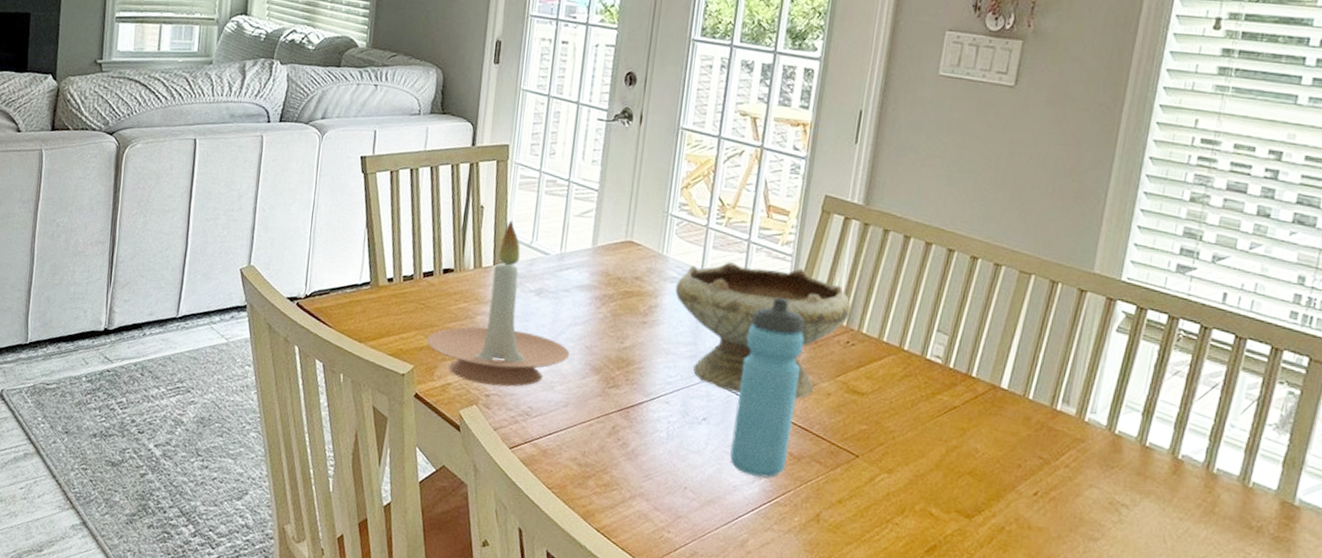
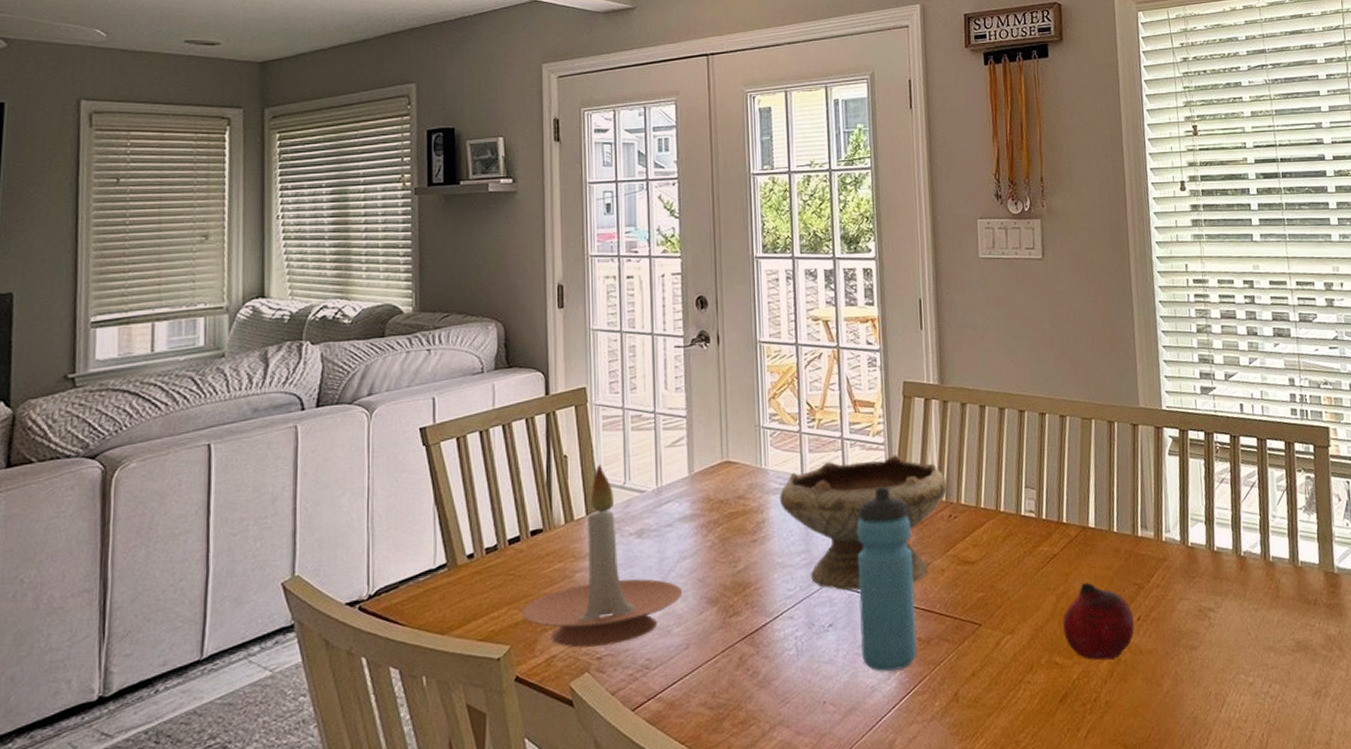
fruit: none [946,442,1030,527] -> present [1063,582,1134,661]

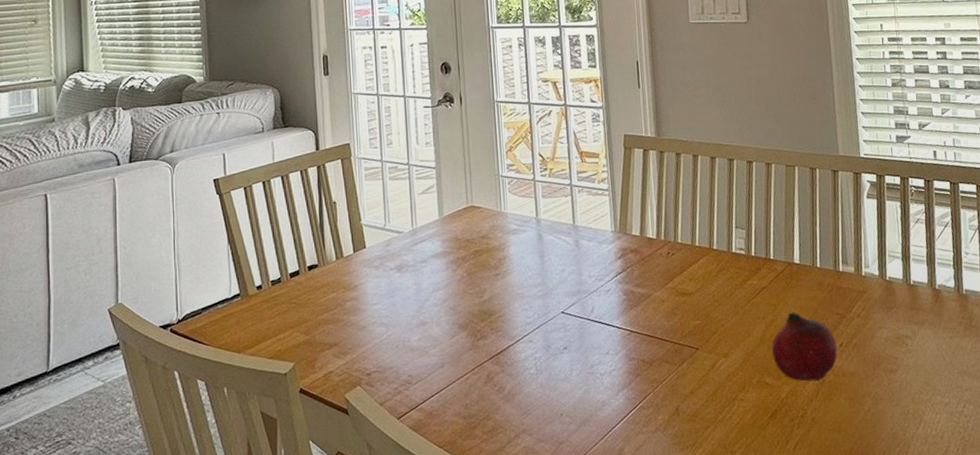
candle holder: present [521,465,683,648] -> none [302,209,438,365]
bowl: present [780,455,948,591] -> none [518,199,666,318]
water bottle: present [857,487,917,671] -> none [586,227,642,388]

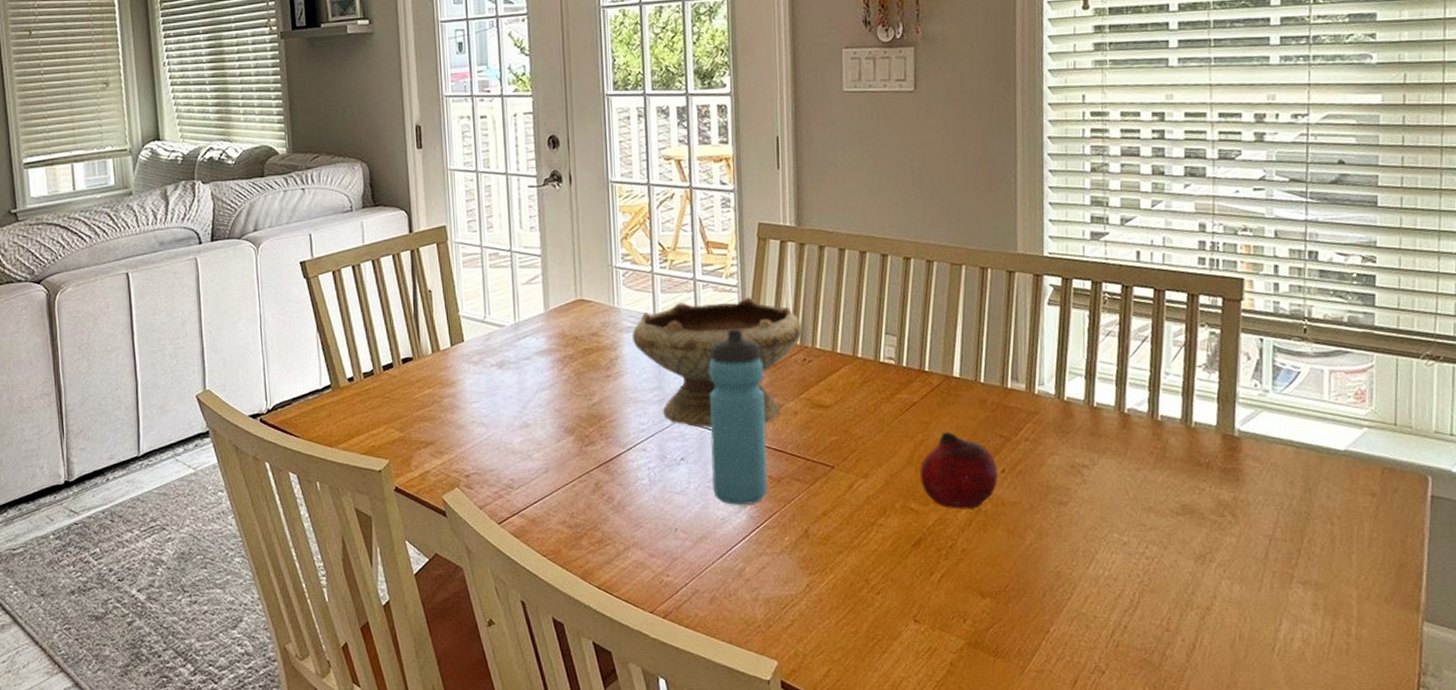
bowl: none [518,199,666,318] -> present [632,297,803,428]
water bottle: none [586,227,642,388] -> present [709,329,768,505]

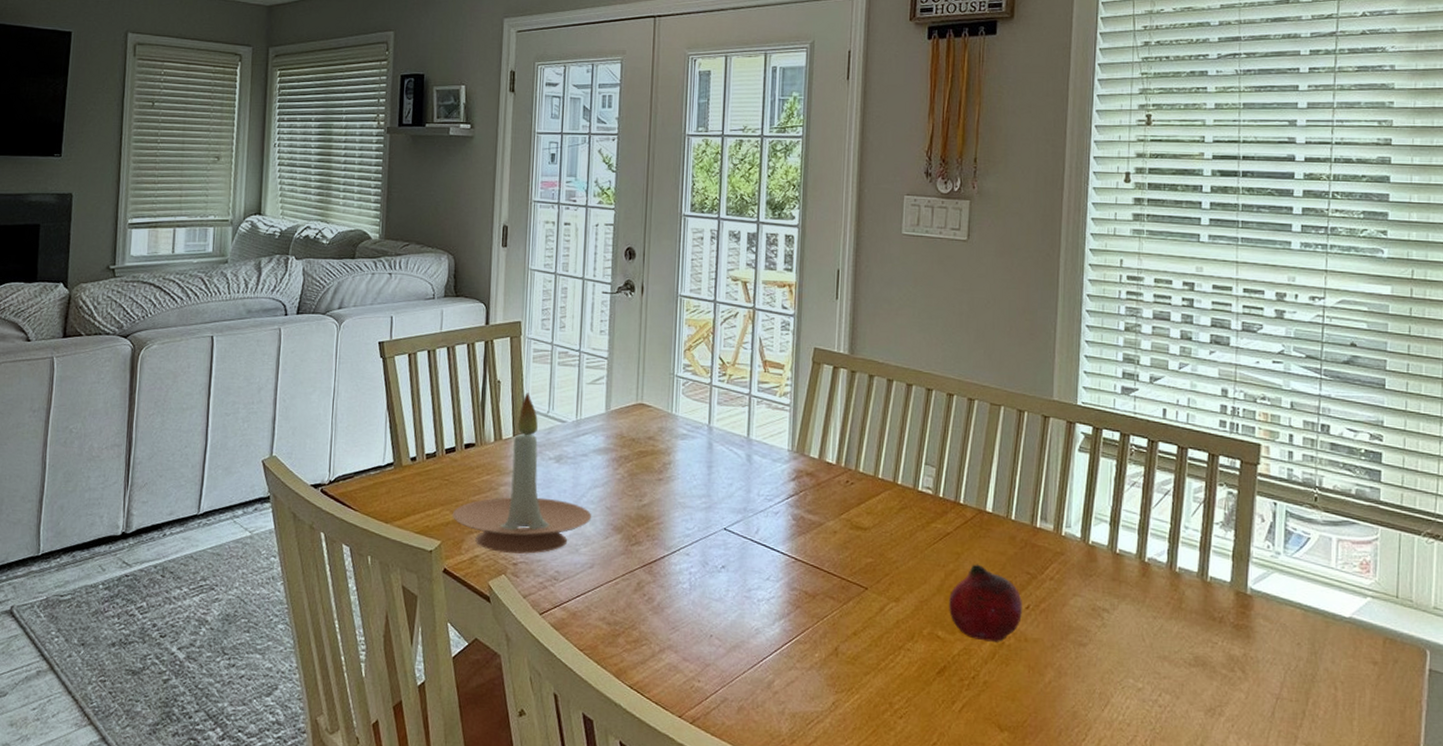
candle holder: none [397,300,542,466] -> present [452,393,592,554]
bowl: present [632,297,803,428] -> none [687,416,848,539]
water bottle: present [709,329,768,505] -> none [750,446,808,618]

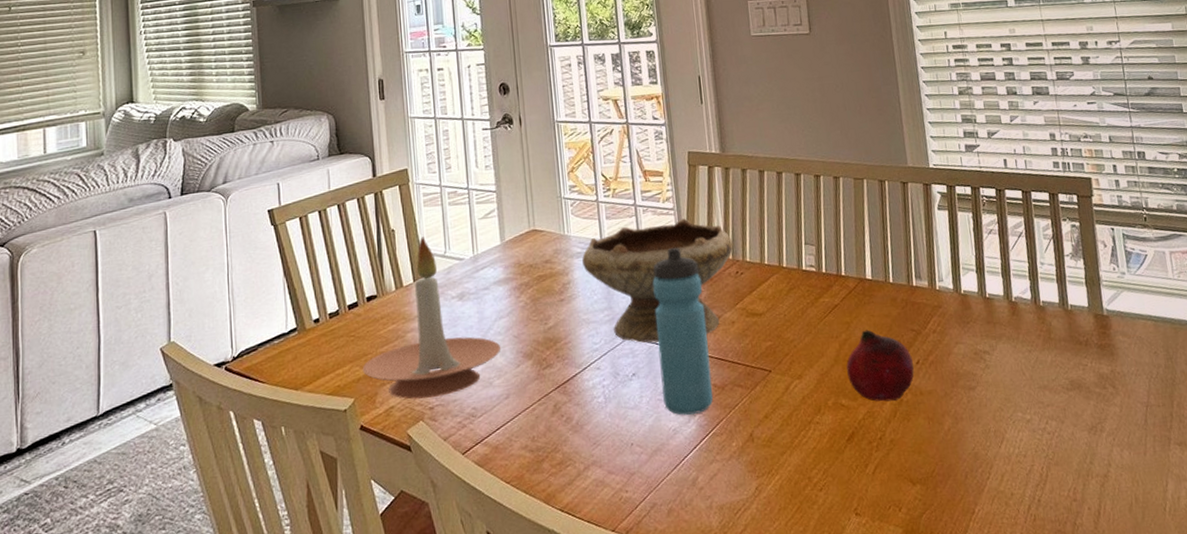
bowl: none [687,416,848,539] -> present [582,218,733,343]
water bottle: none [750,446,808,618] -> present [652,248,714,415]

